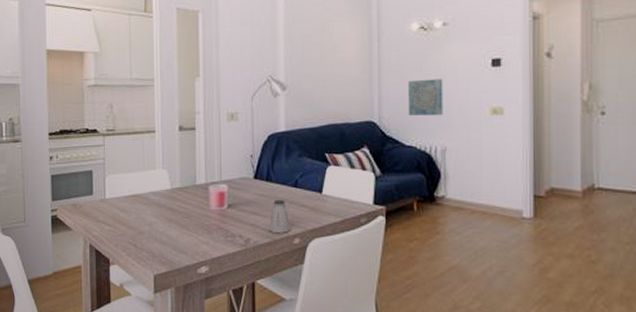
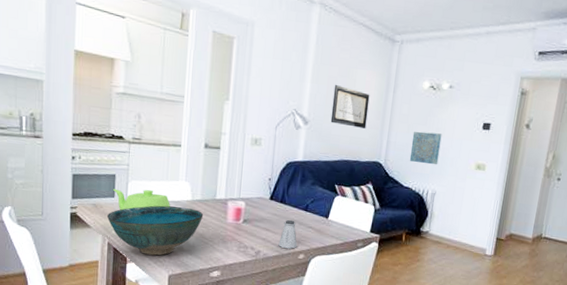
bowl: none [87,197,185,254] -> present [107,205,204,256]
teapot: none [90,182,149,208] -> present [112,188,170,211]
wall art: none [310,42,352,86] -> present [330,84,370,129]

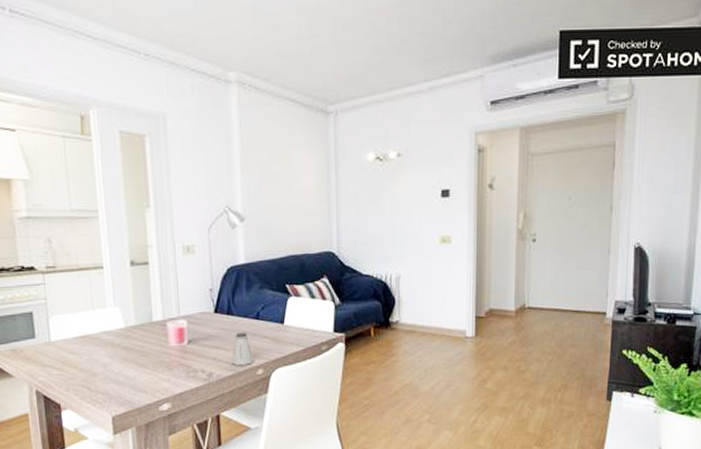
bowl: present [107,205,204,256] -> none [30,336,142,398]
teapot: present [112,188,170,211] -> none [31,322,102,352]
wall art: present [330,84,370,129] -> none [267,171,311,217]
wall art: present [409,131,442,165] -> none [364,209,398,246]

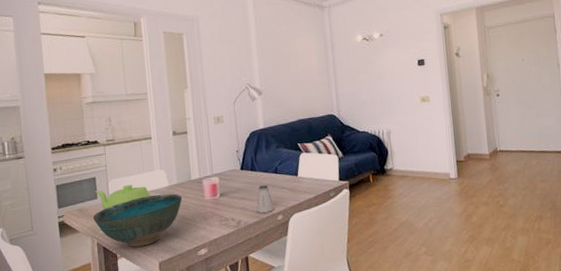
bowl: none [30,336,142,398] -> present [93,194,183,247]
teapot: none [31,322,102,352] -> present [94,184,150,210]

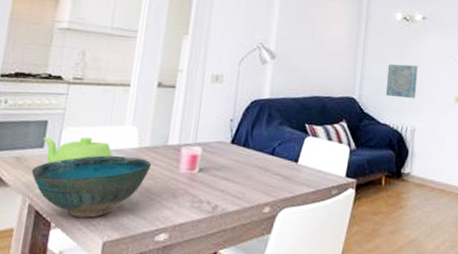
saltshaker: present [256,184,275,213] -> none [239,166,262,201]
wall art: none [357,77,386,108] -> present [385,63,418,99]

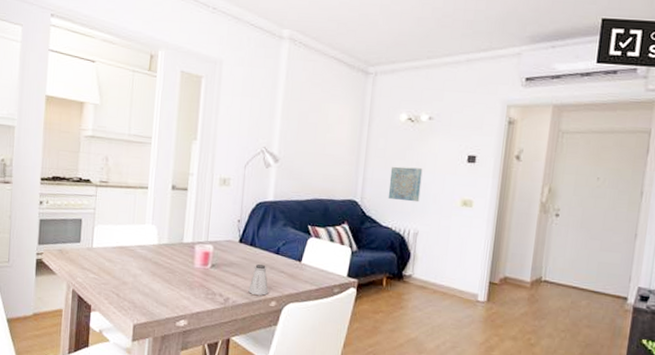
bowl: present [32,155,152,218] -> none [73,250,170,304]
teapot: present [42,136,112,164] -> none [78,233,136,256]
saltshaker: none [239,166,262,201] -> present [248,264,269,296]

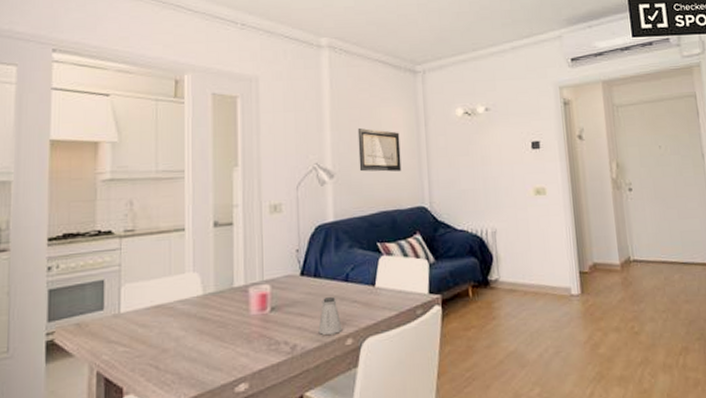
wall art: none [302,119,343,165] -> present [357,127,402,172]
wall art: present [388,166,423,203] -> none [455,162,492,199]

